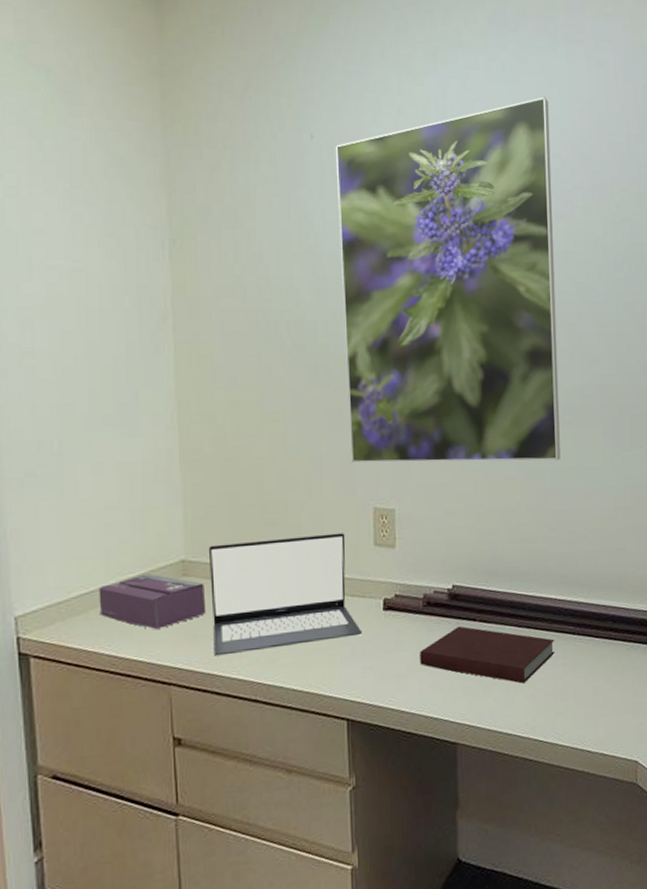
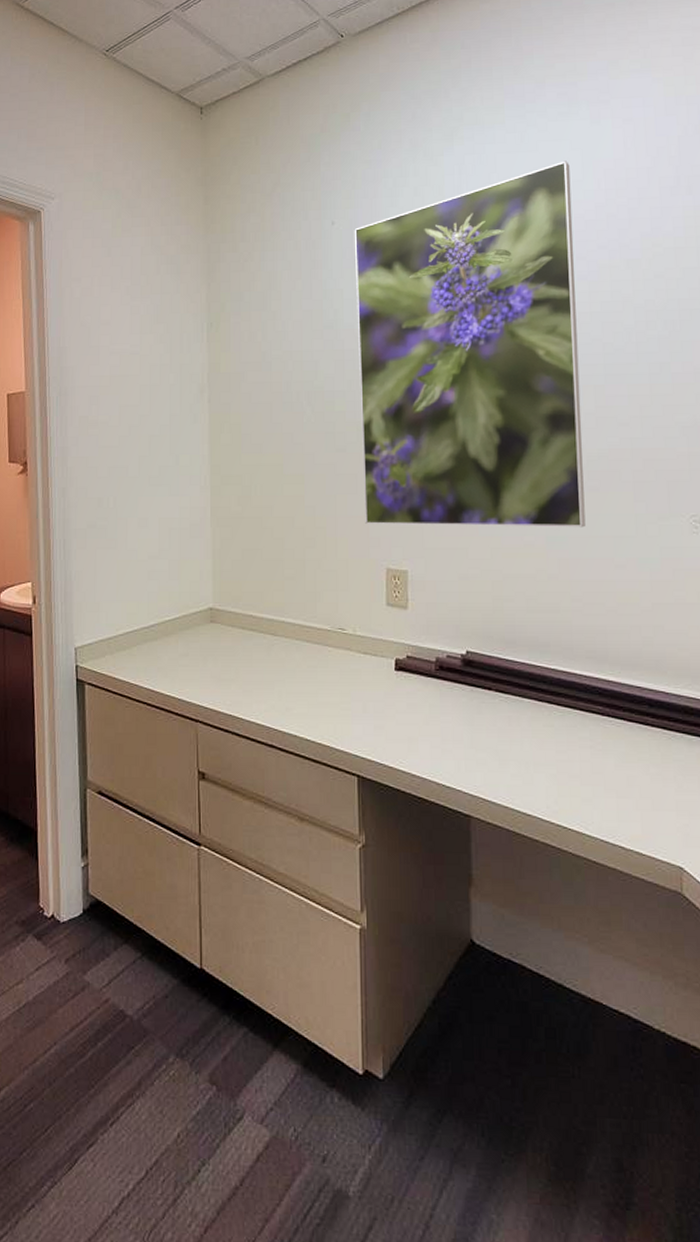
tissue box: present [98,574,207,630] -> none [140,618,230,670]
laptop: present [208,533,363,656] -> none [233,591,374,699]
notebook: present [419,626,555,684] -> none [431,693,581,762]

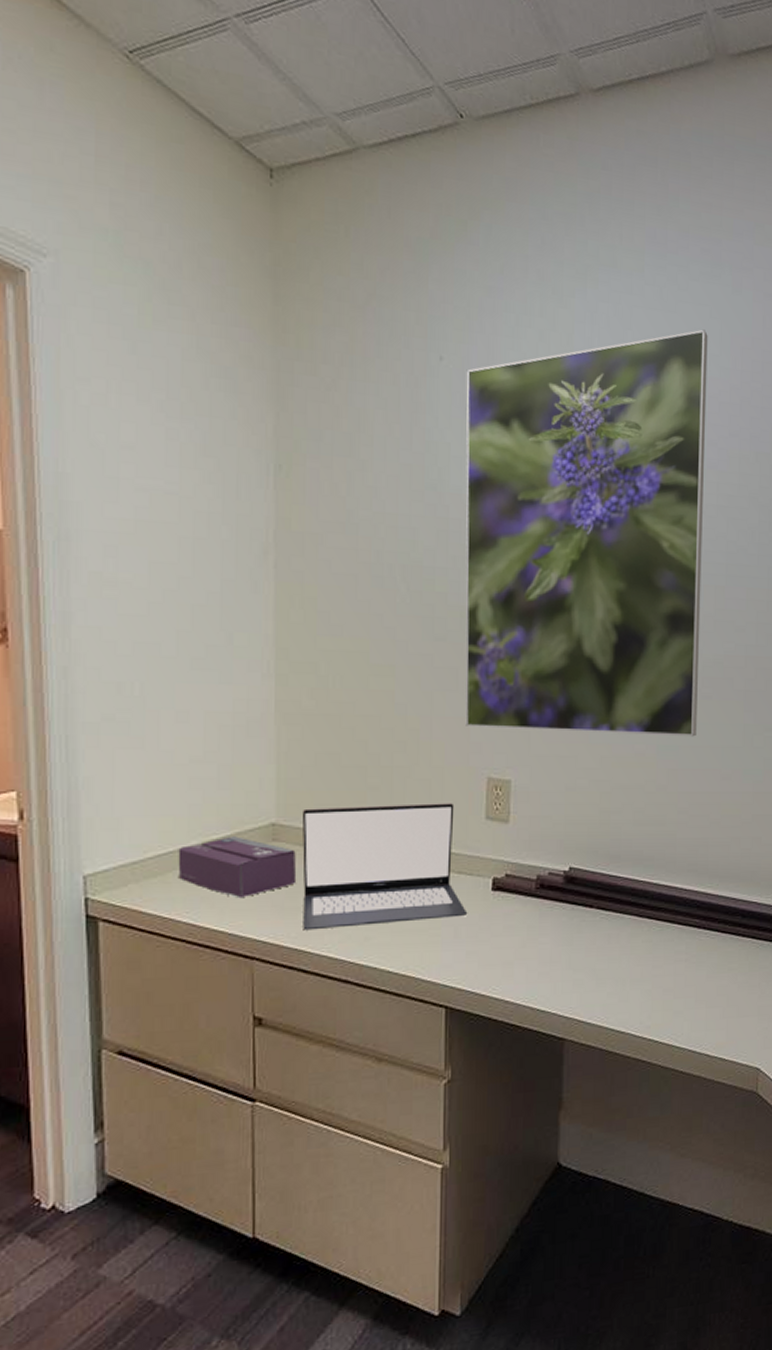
tissue box: none [140,618,230,670] -> present [178,836,297,899]
laptop: none [233,591,374,699] -> present [302,803,468,931]

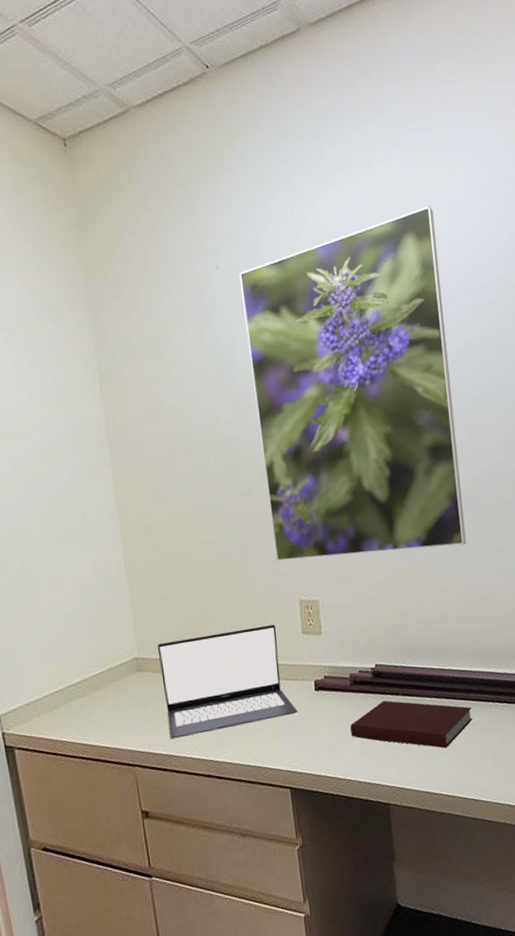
tissue box: present [178,836,297,899] -> none [66,671,161,720]
notebook: none [528,912,677,978] -> present [350,700,473,749]

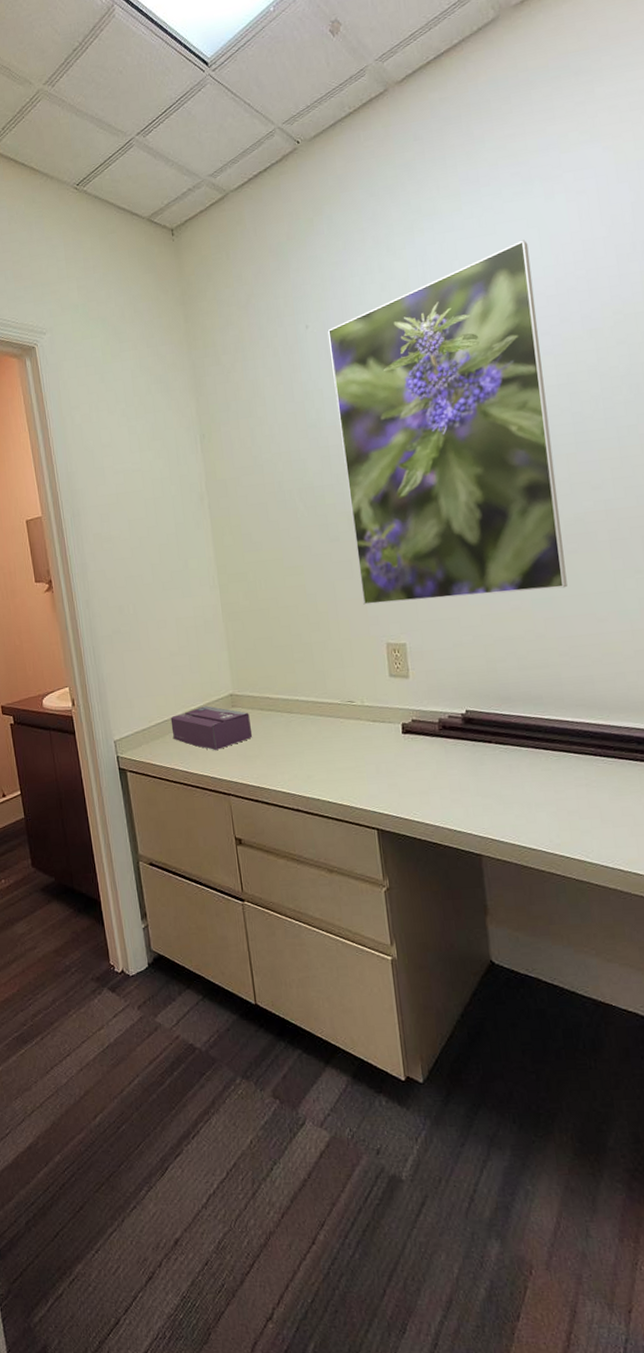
tissue box: none [66,671,161,720] -> present [170,706,253,751]
laptop: present [157,624,298,739] -> none [250,667,385,773]
notebook: present [350,700,473,749] -> none [439,747,576,802]

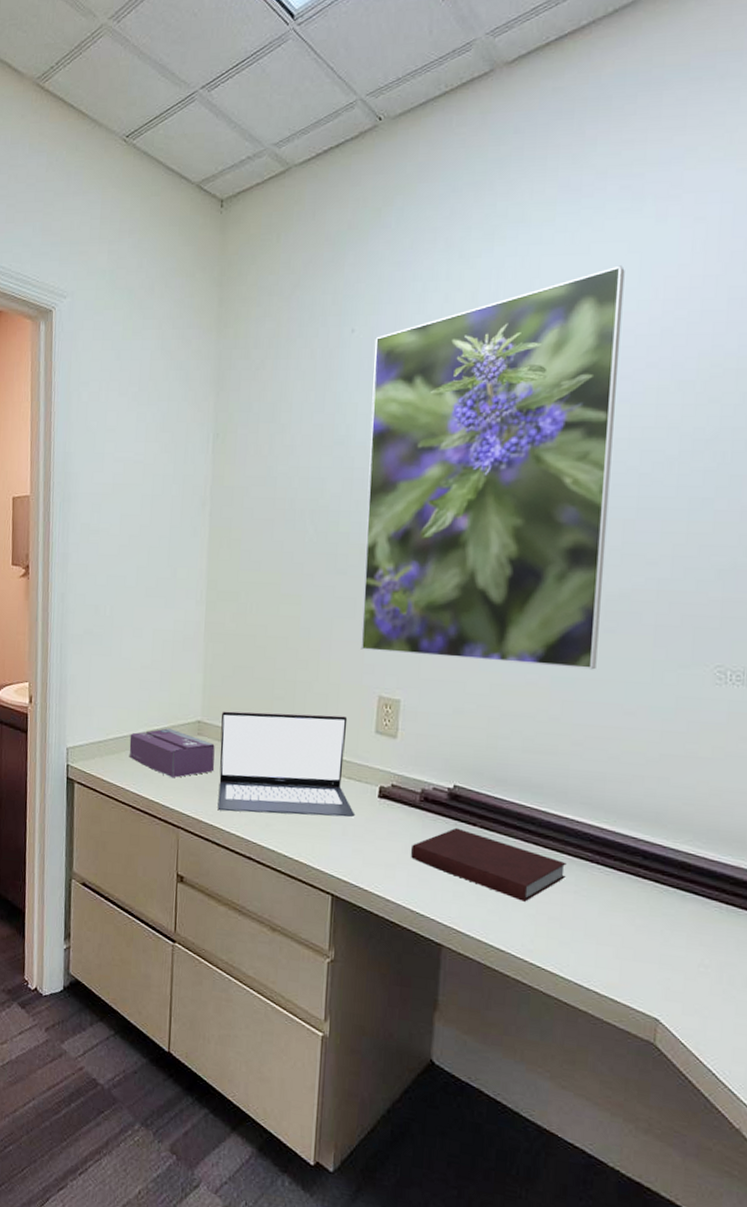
laptop: none [250,667,385,773] -> present [217,711,356,817]
notebook: none [439,747,576,802] -> present [410,827,567,902]

